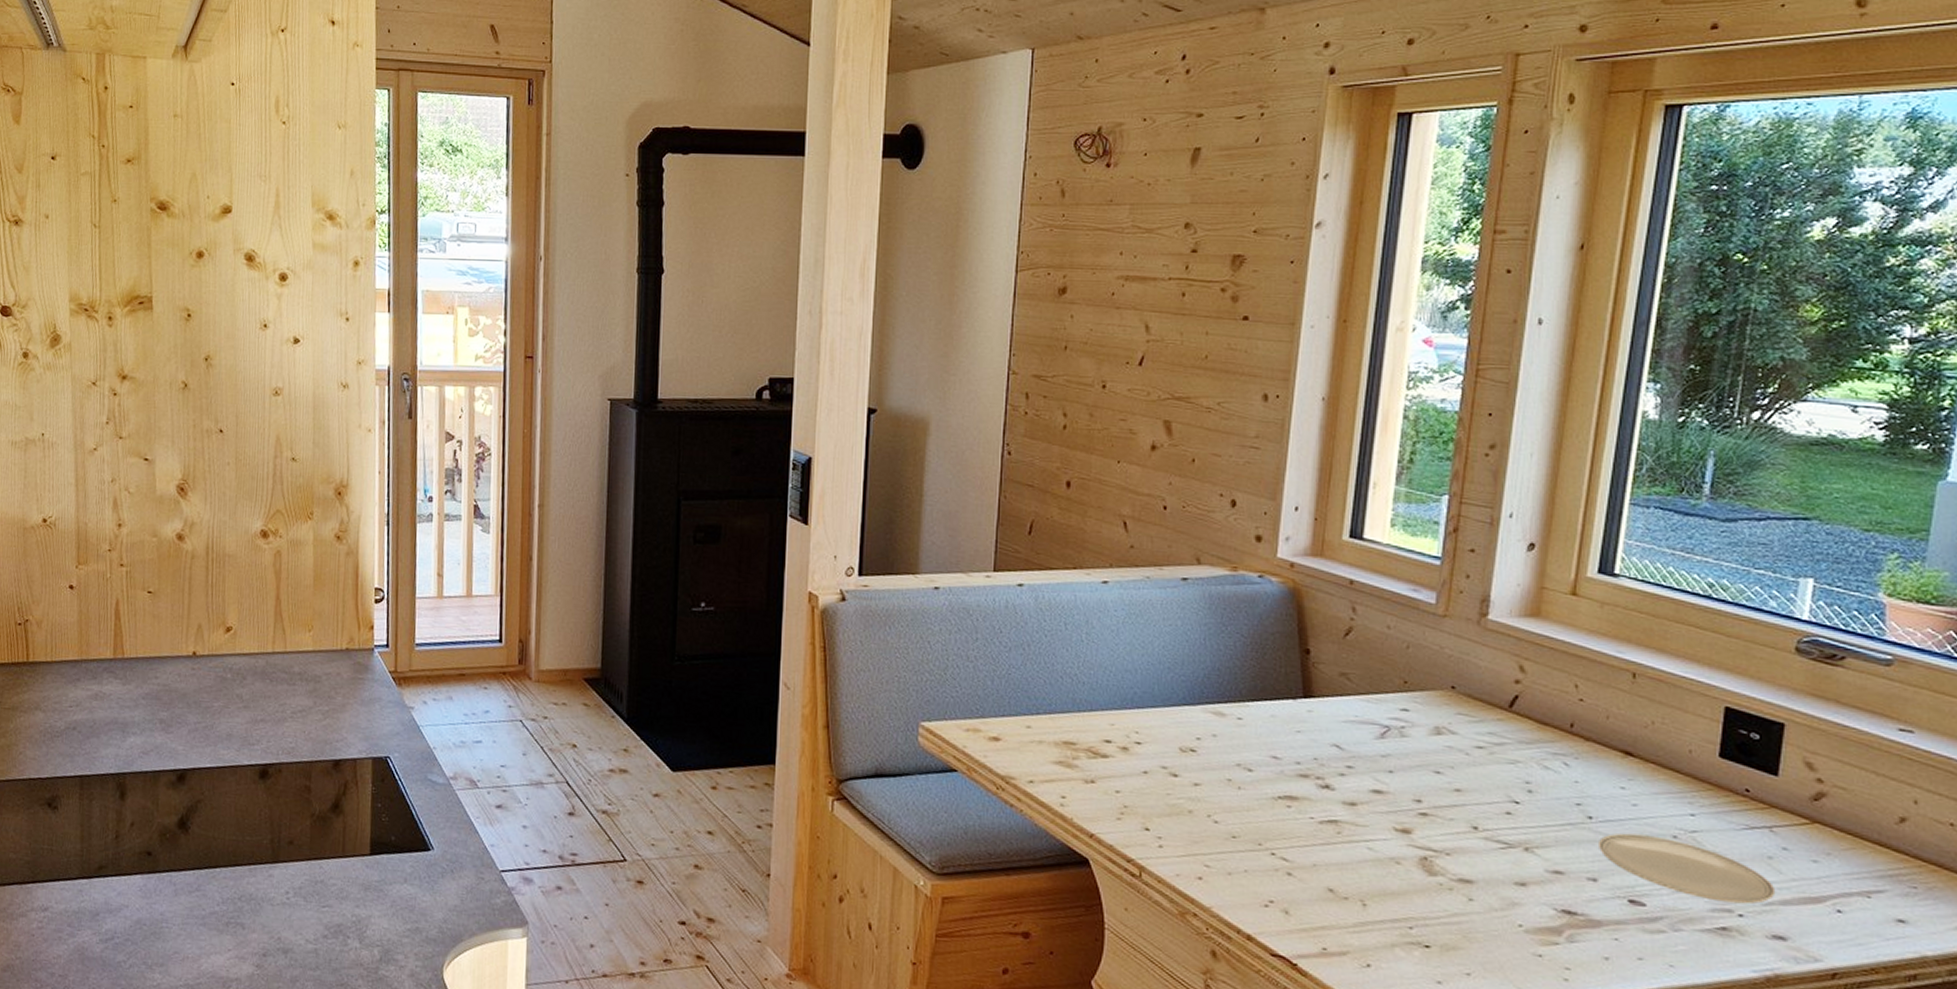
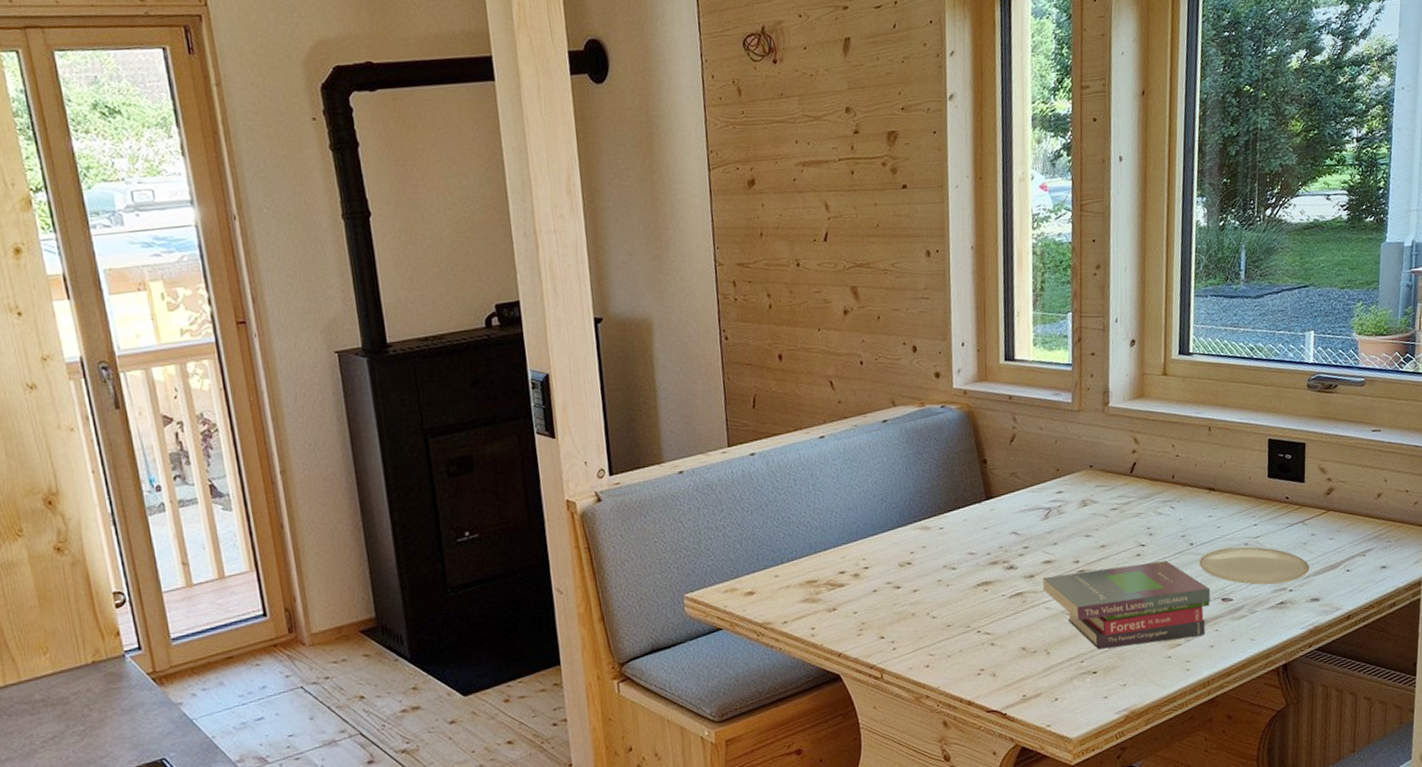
books: none [1368,809,1613,940] -> present [1042,560,1211,650]

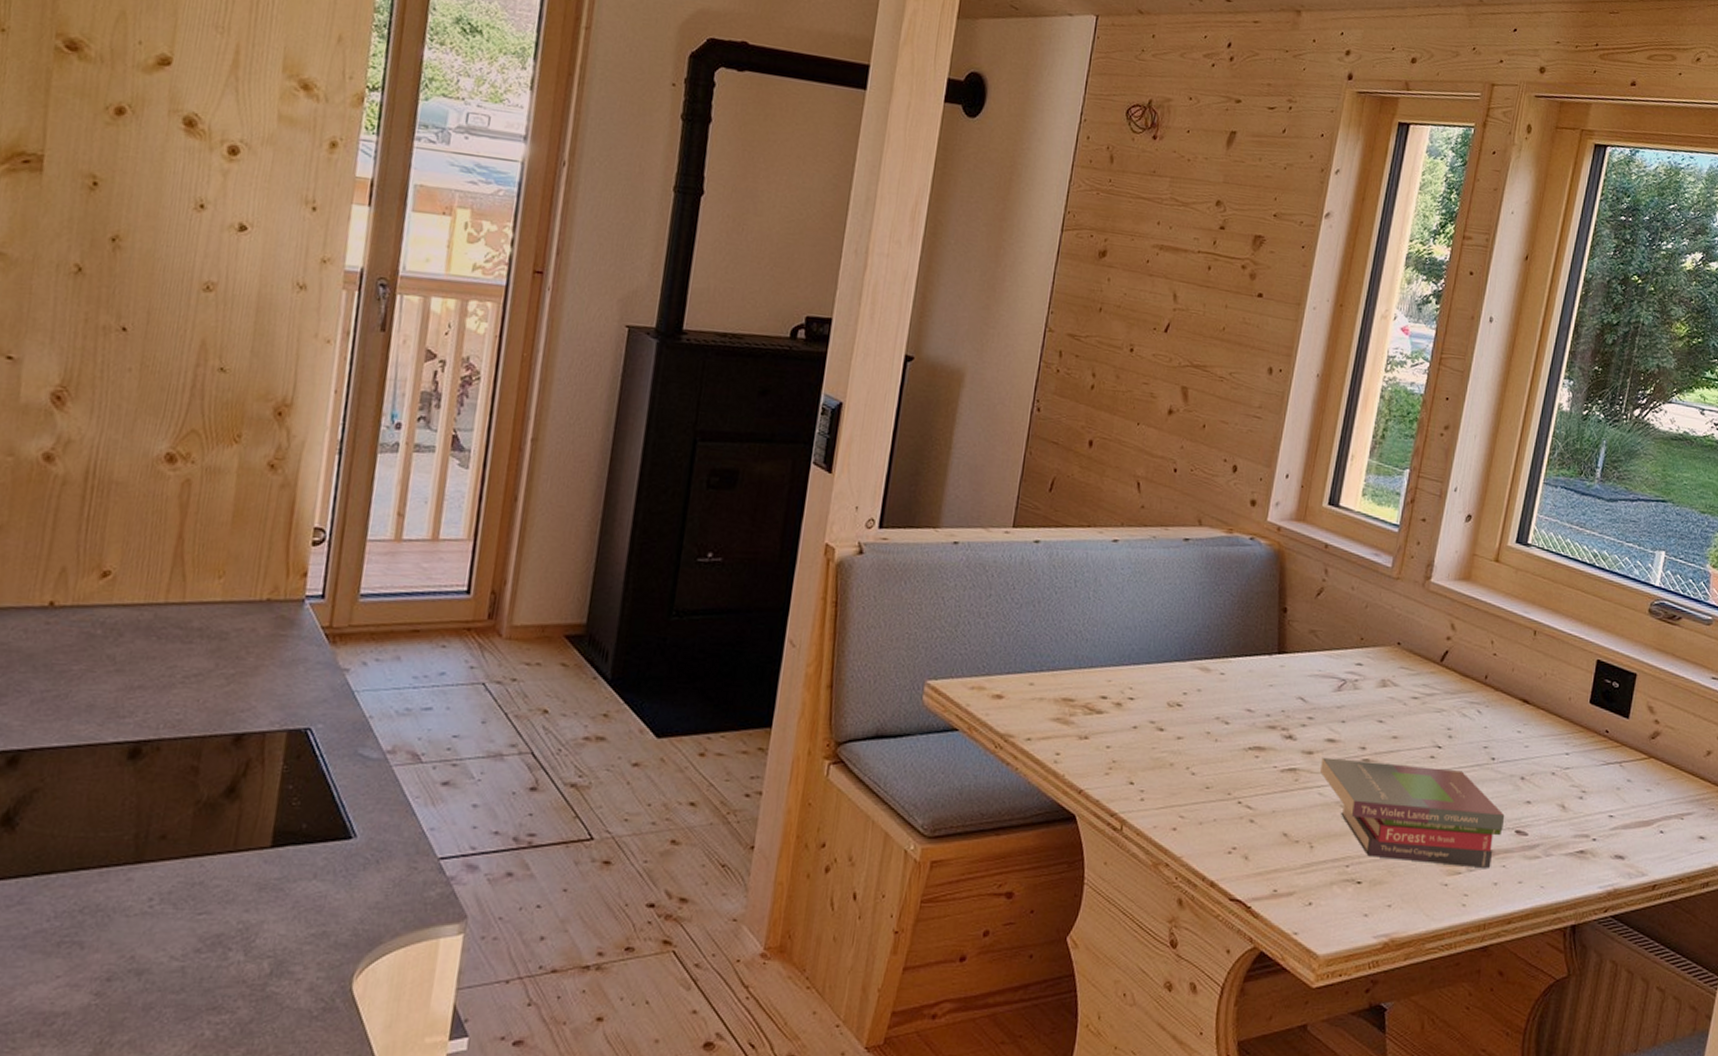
plate: present [1198,546,1311,585] -> none [1497,771,1620,830]

